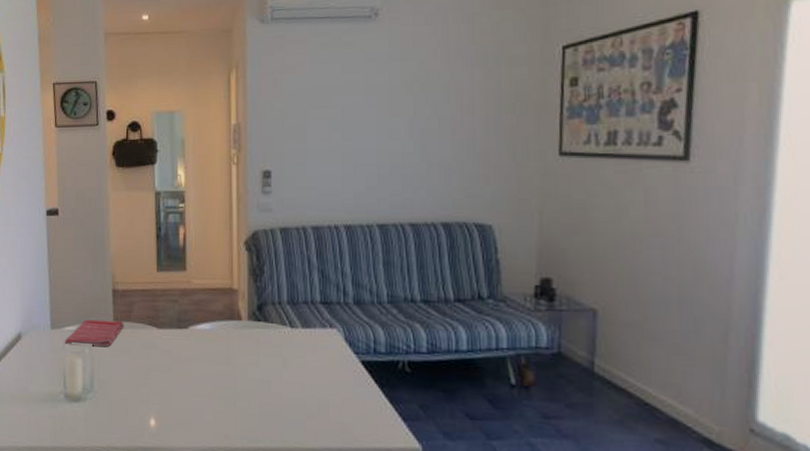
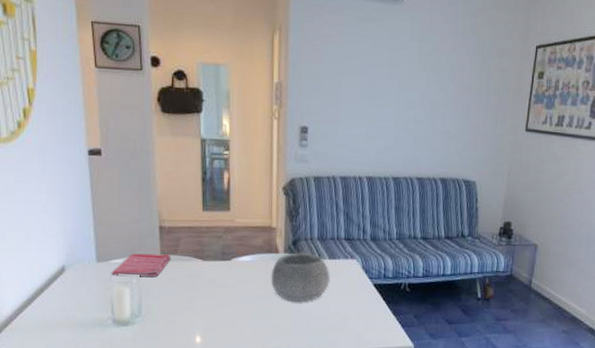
bowl: none [233,319,304,382] -> present [270,252,330,302]

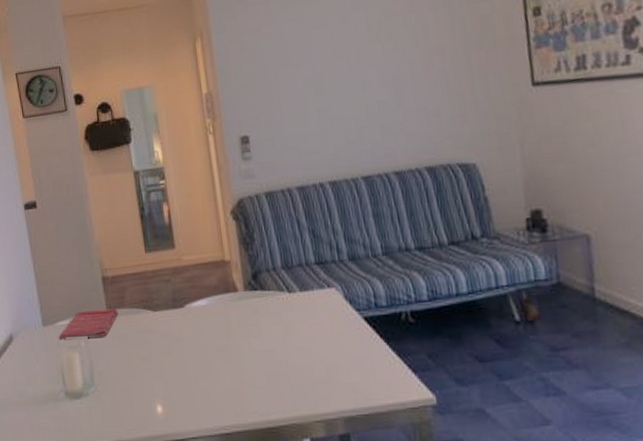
bowl: present [270,252,330,302] -> none [232,287,307,351]

